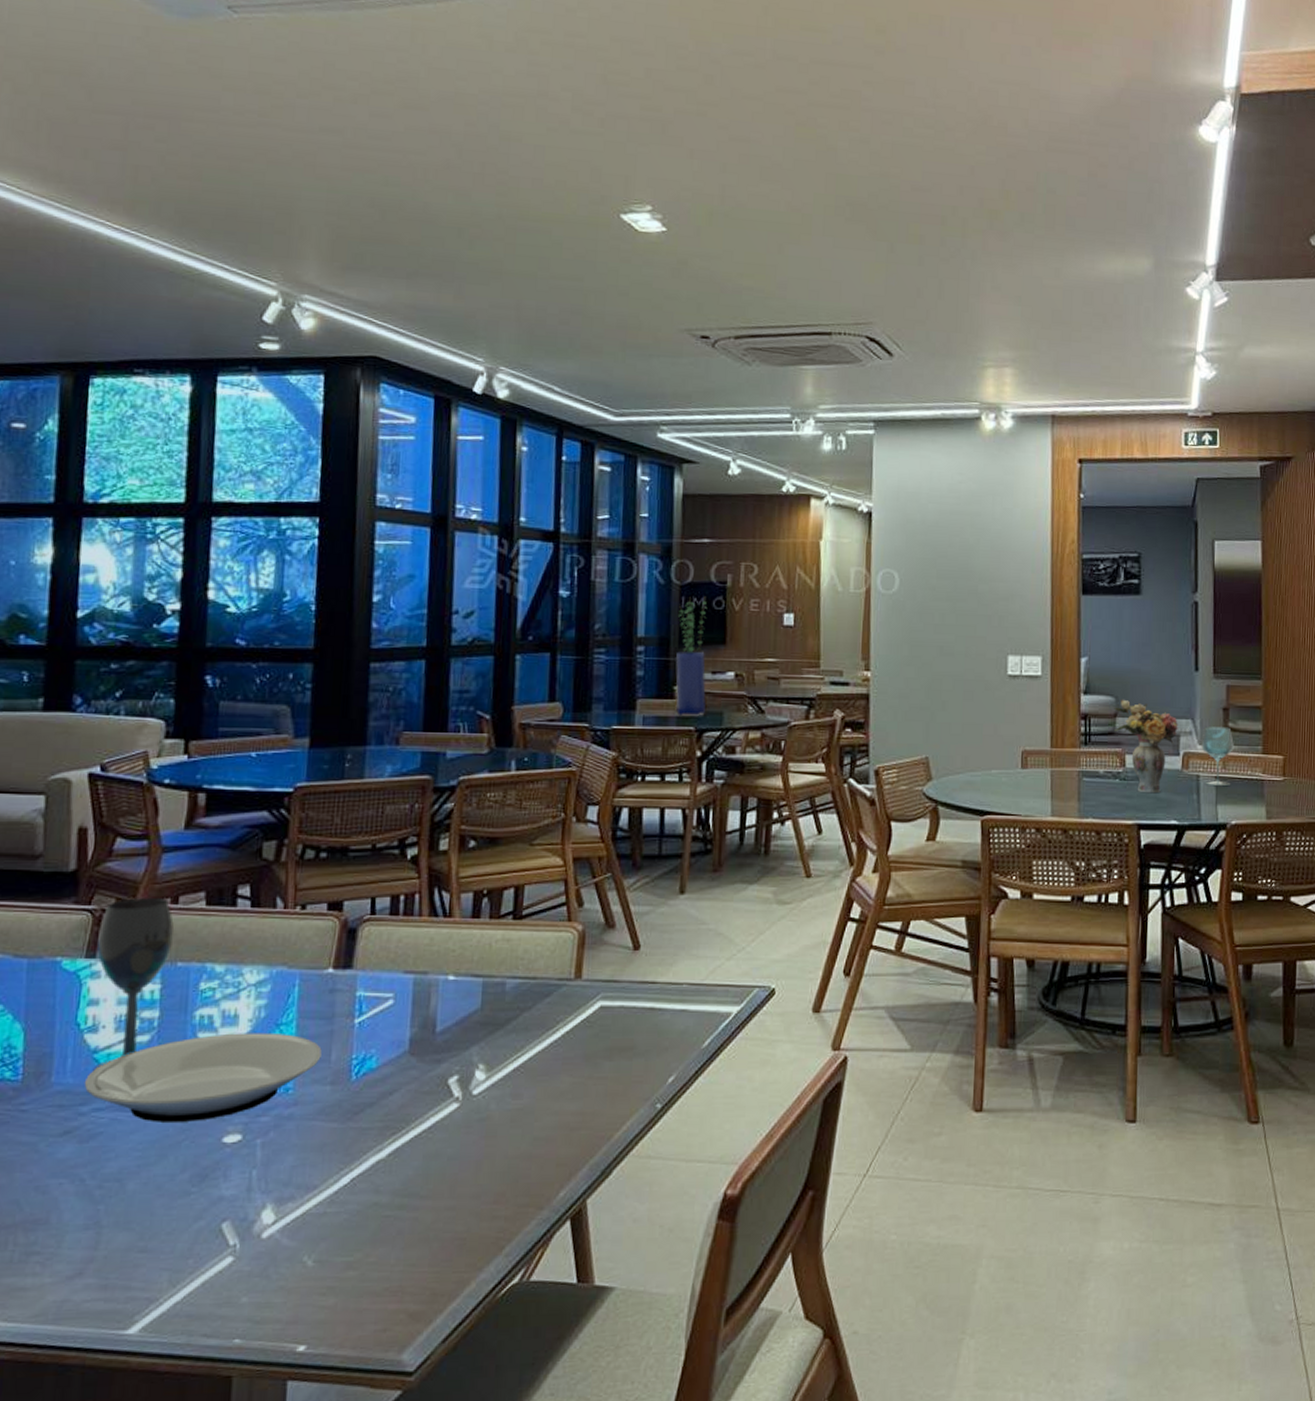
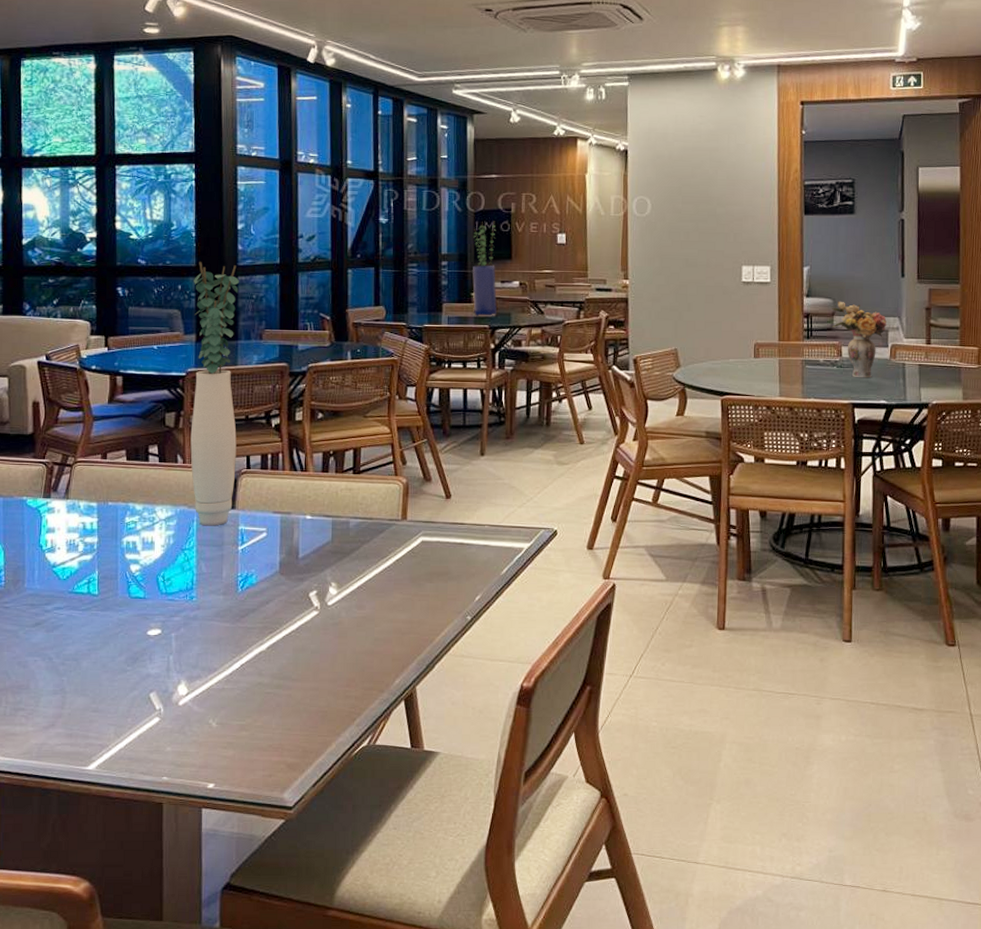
plate: present [84,1032,322,1122] -> none [47,555,215,619]
wine glass: present [93,898,175,1072] -> none [51,454,105,581]
vase: none [294,642,373,992] -> present [190,261,240,526]
wine glass: present [1201,727,1234,787] -> none [907,323,935,373]

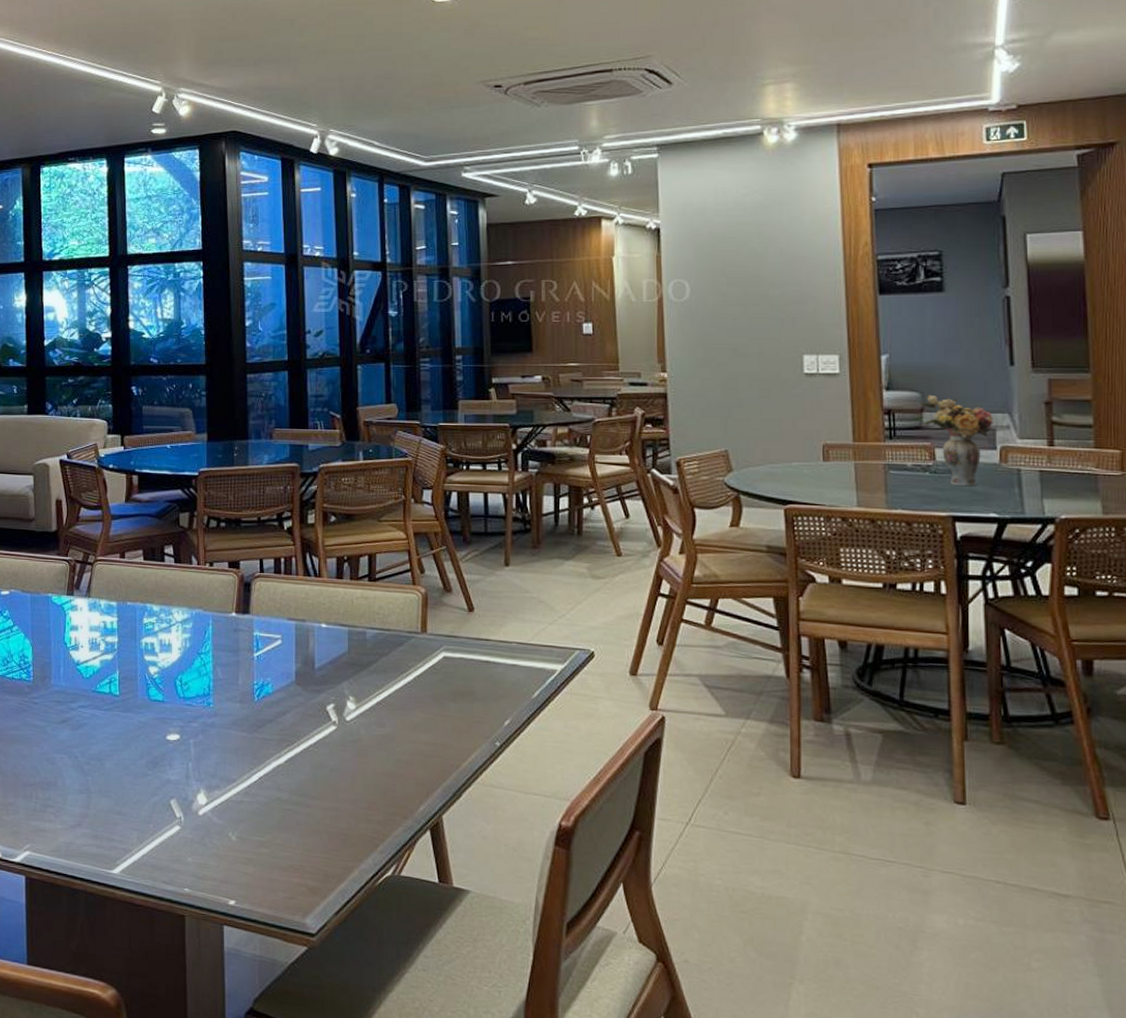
vase: present [190,261,240,526] -> none [204,359,249,631]
vase: present [472,221,497,317] -> none [490,311,517,415]

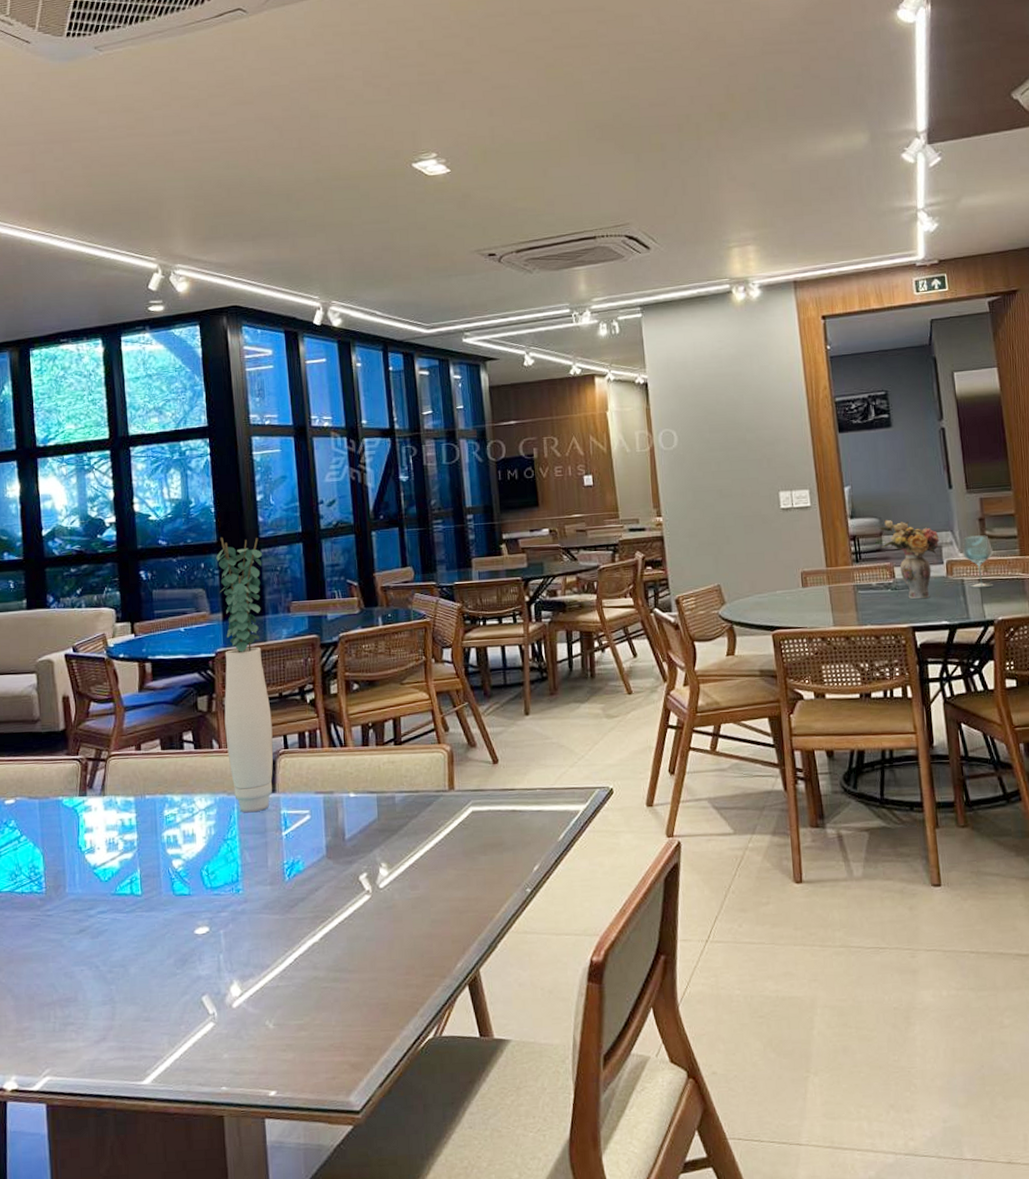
vase: none [204,359,249,631] -> present [216,537,274,813]
wine glass: none [1021,421,1060,481] -> present [962,535,994,589]

